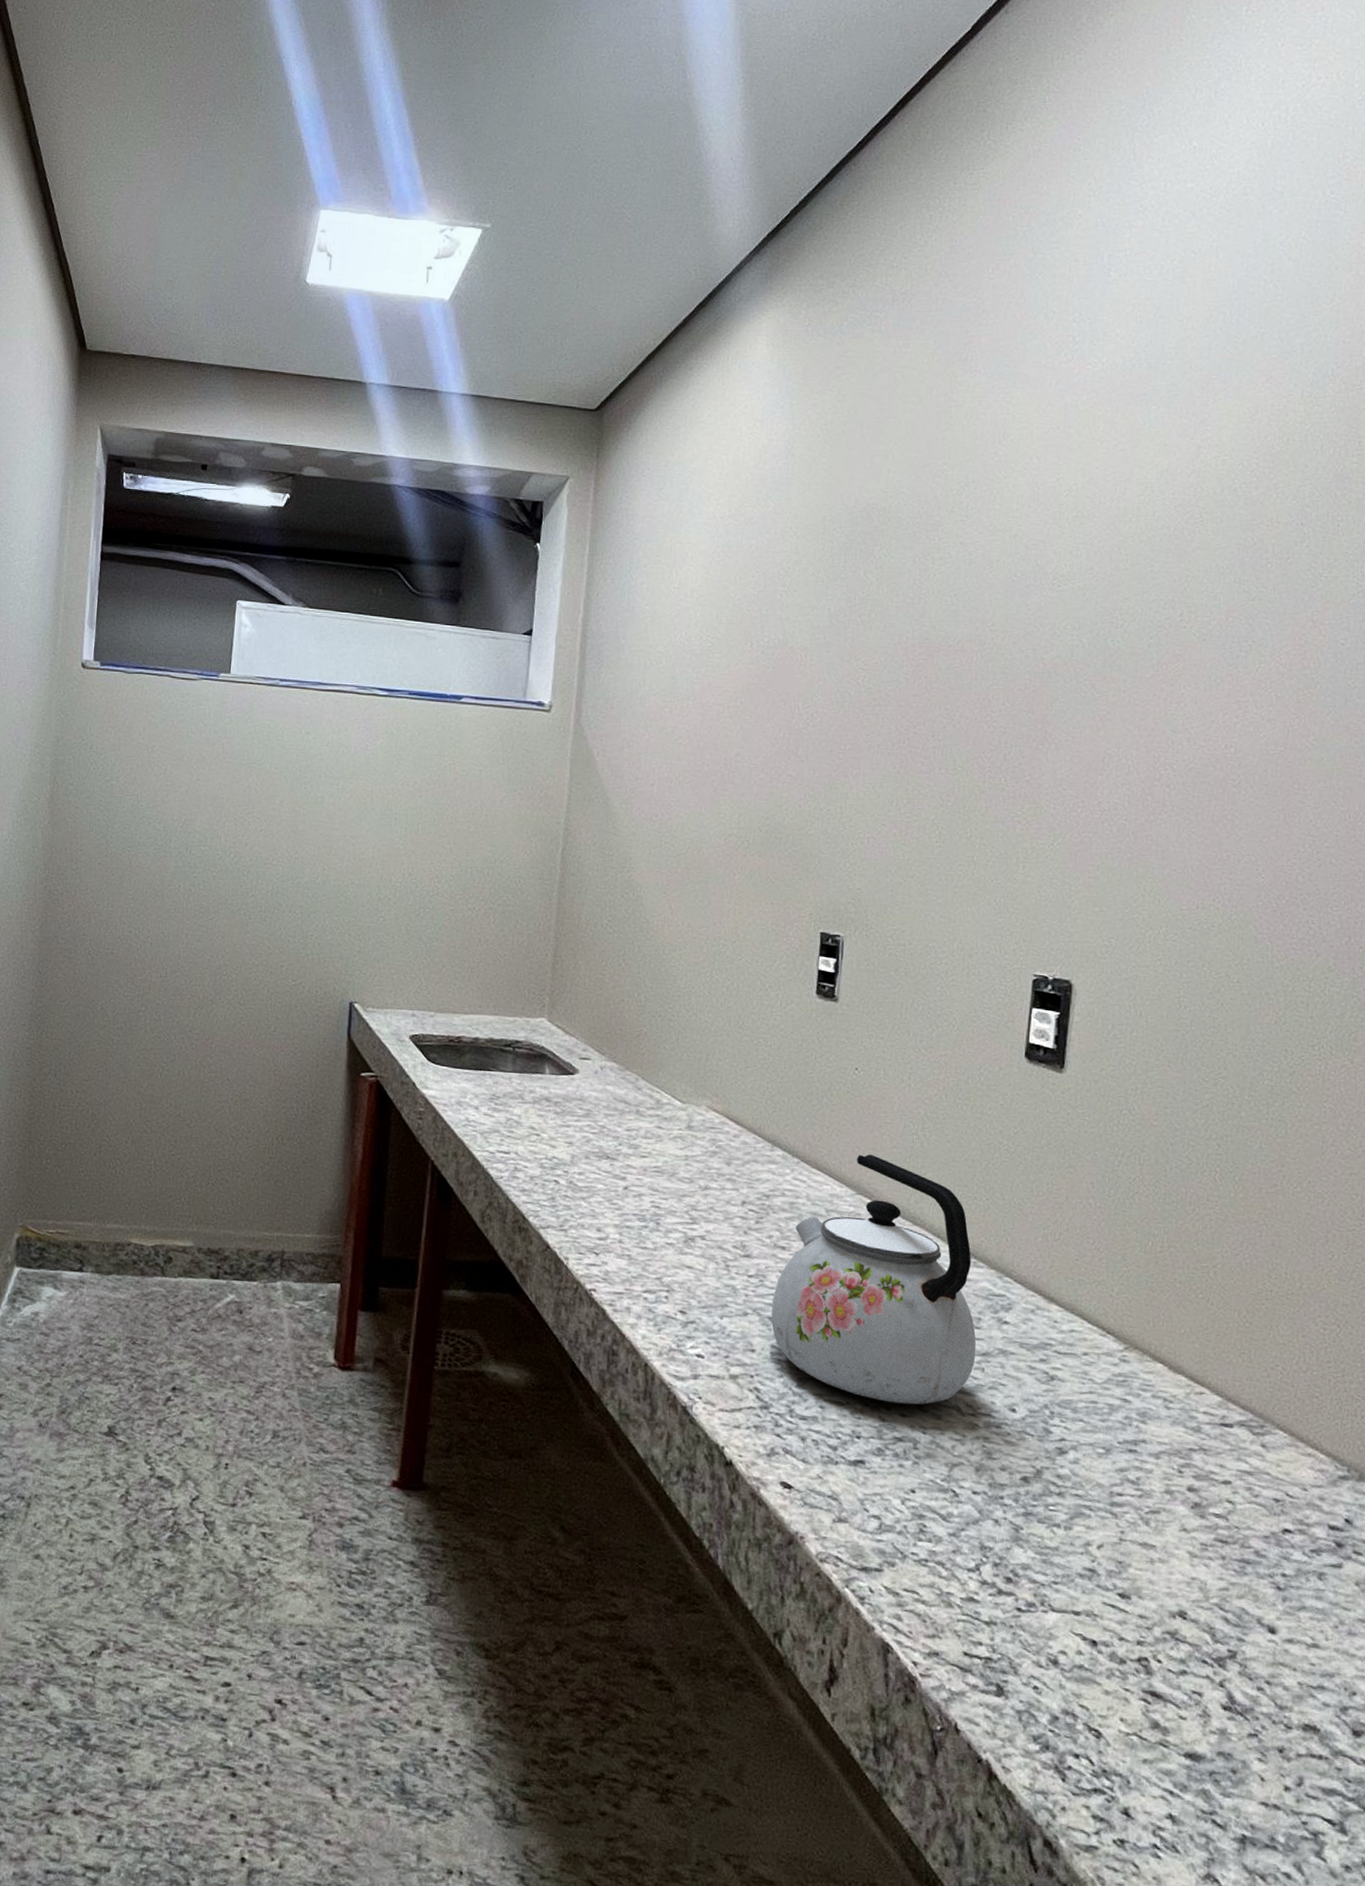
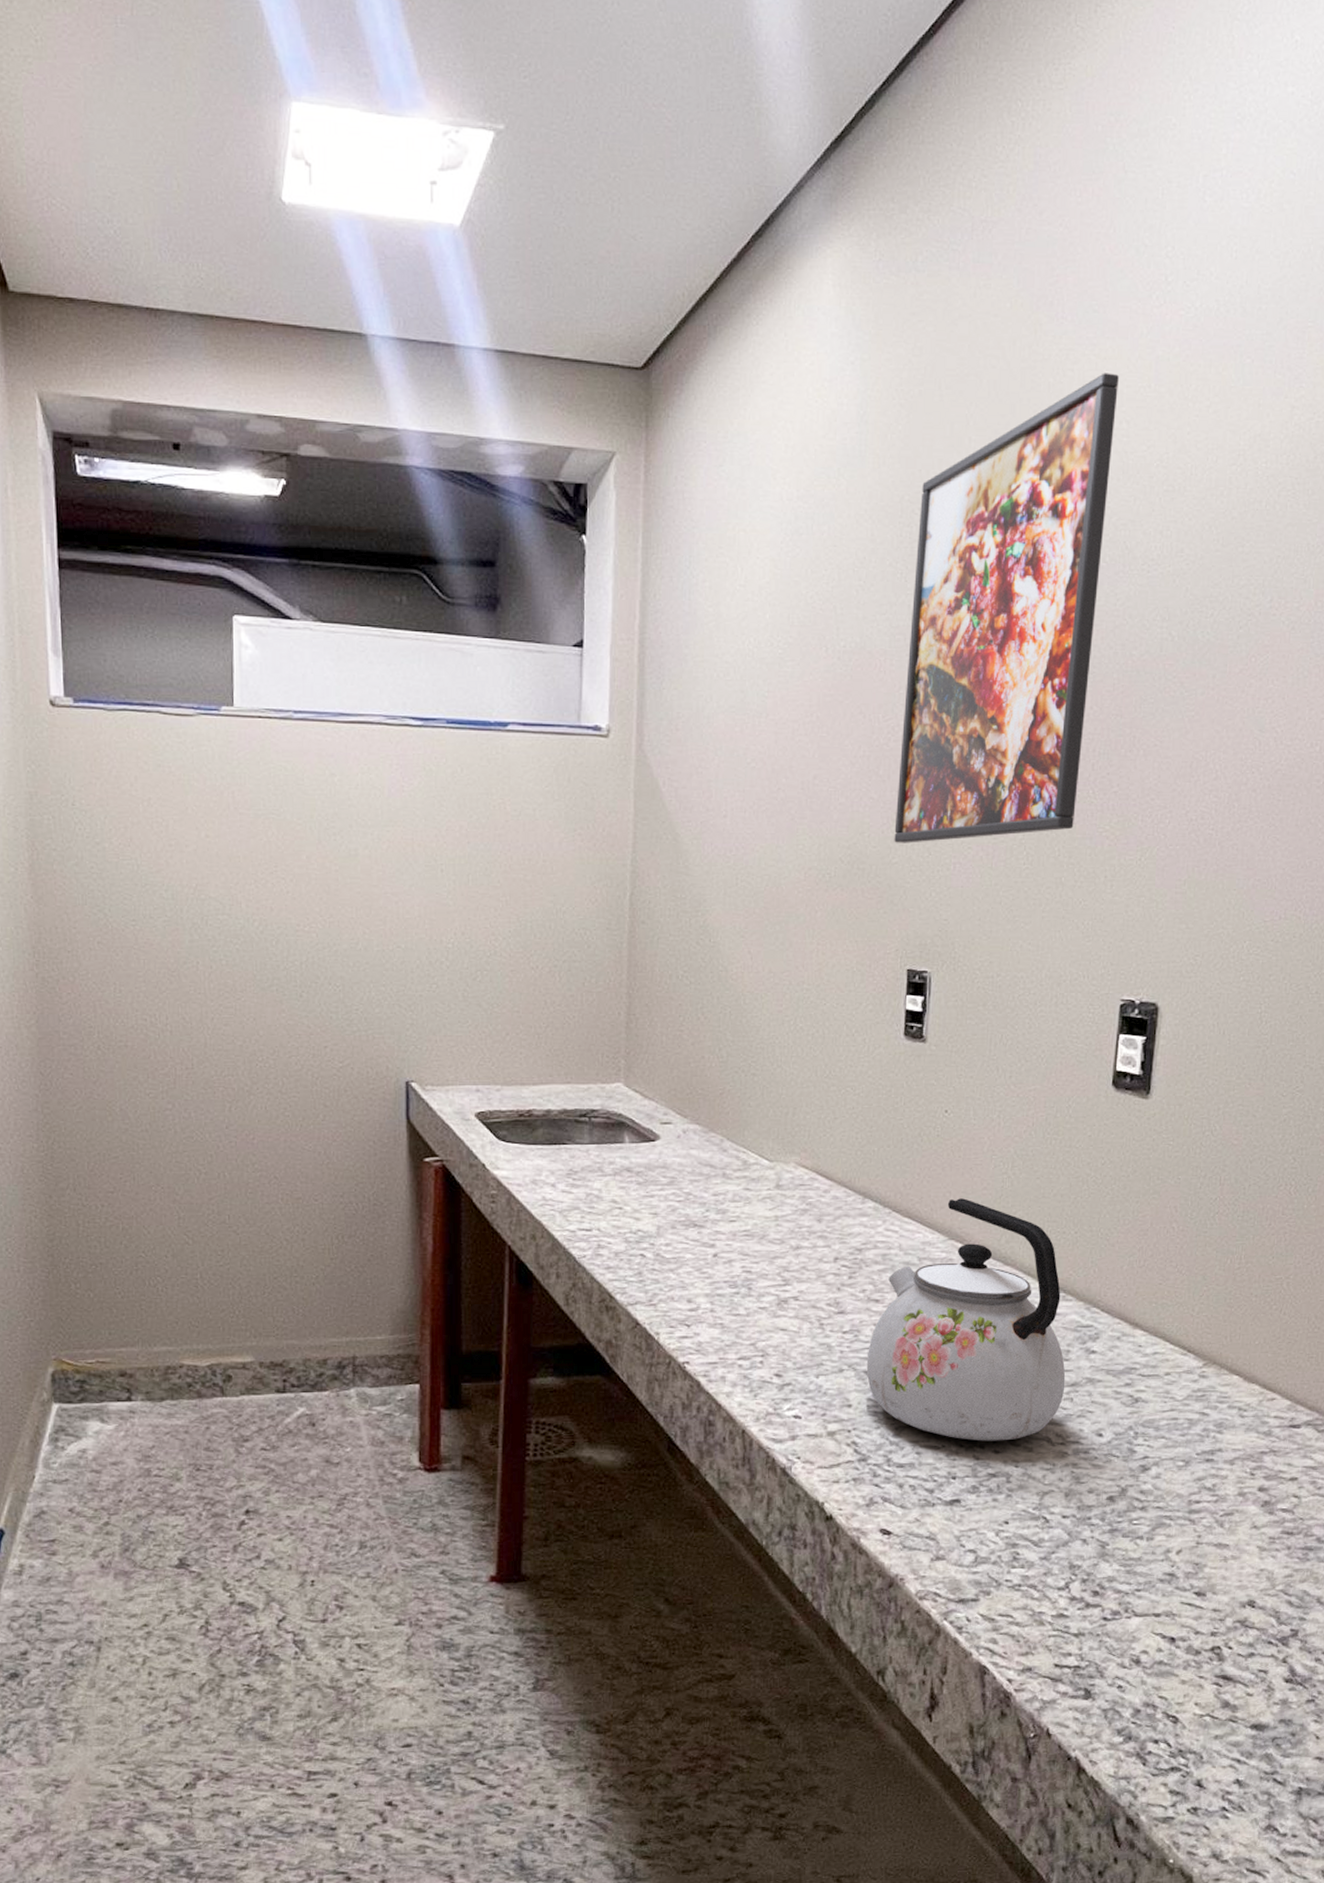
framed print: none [810,416,1029,818] -> present [894,373,1119,843]

